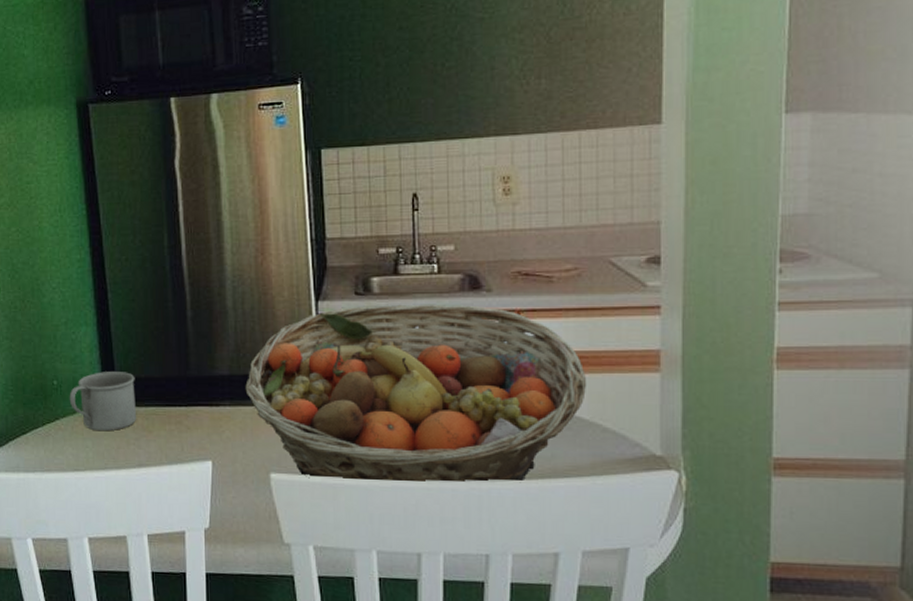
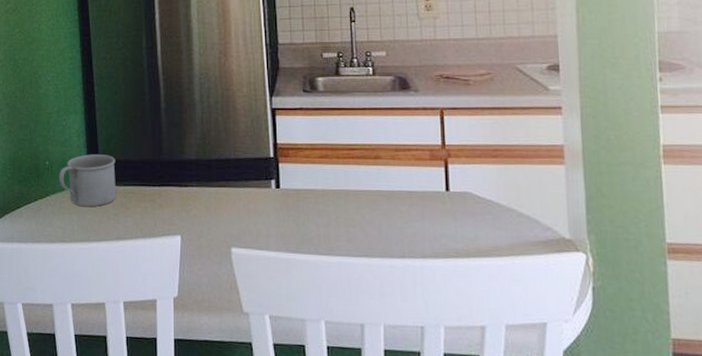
fruit basket: present [245,304,587,483] -> none [210,101,503,261]

